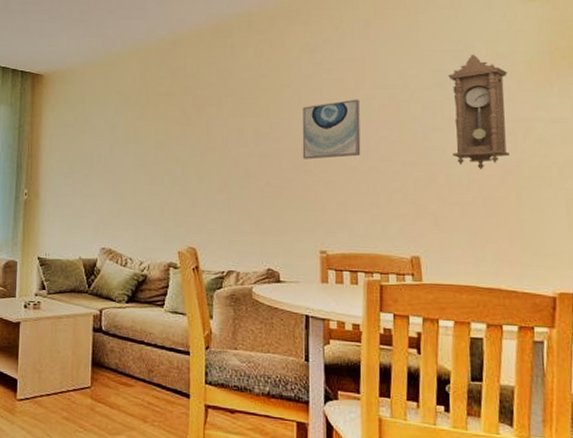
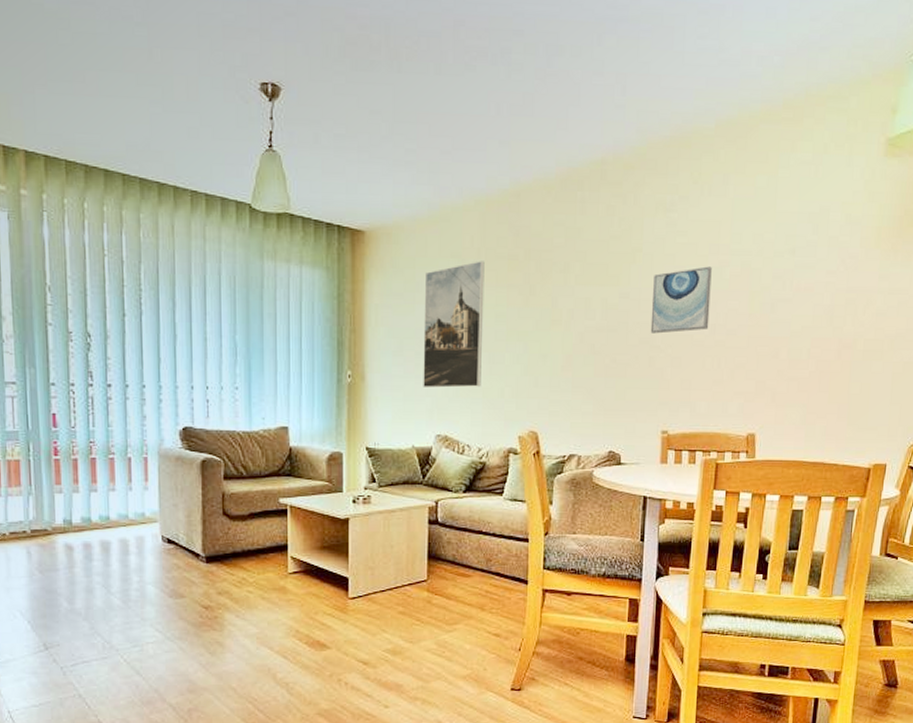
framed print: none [90,97,145,206] -> present [423,261,485,388]
pendulum clock: present [448,55,510,169] -> none [796,218,858,343]

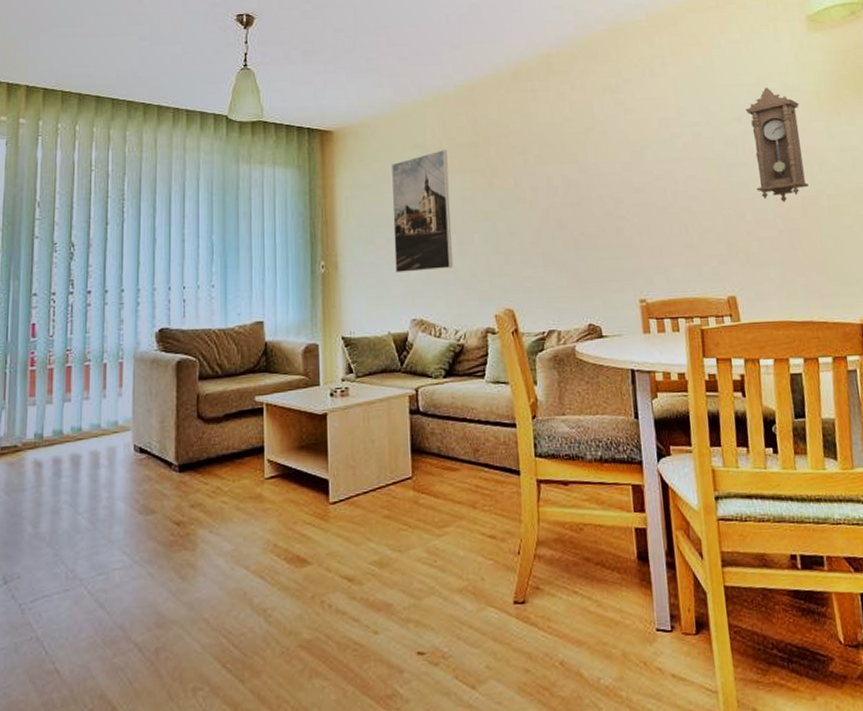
wall art: present [650,266,712,334] -> none [610,139,671,205]
pendulum clock: none [796,218,858,343] -> present [745,88,809,202]

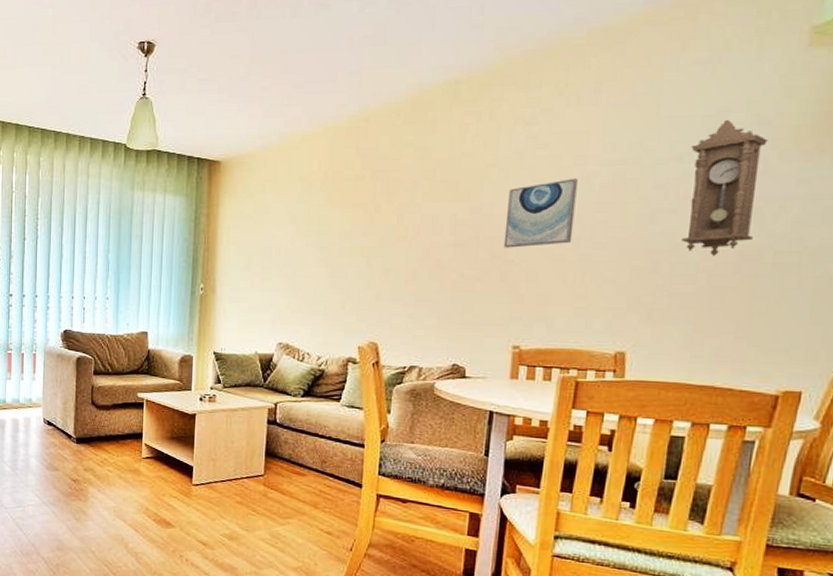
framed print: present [392,149,453,273] -> none [268,183,331,300]
wall art: none [610,139,671,205] -> present [503,178,578,248]

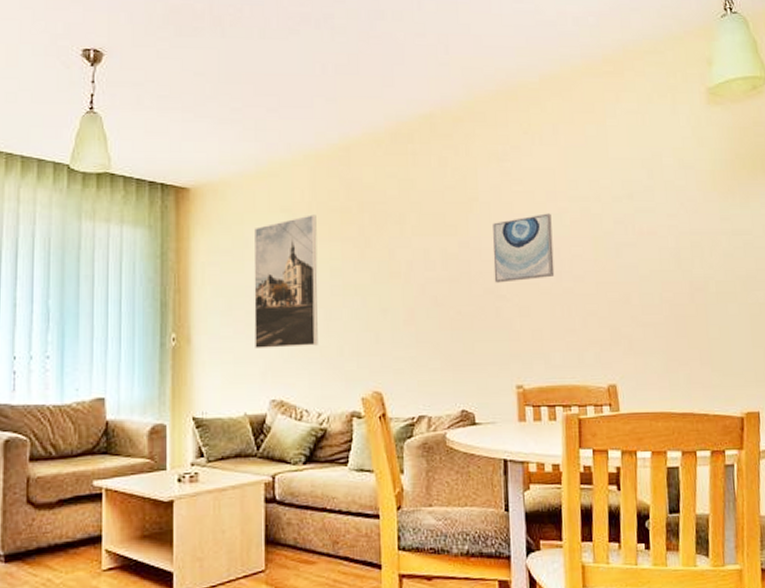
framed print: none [268,183,331,300] -> present [254,215,318,348]
pendulum clock: present [681,120,768,256] -> none [638,164,698,287]

